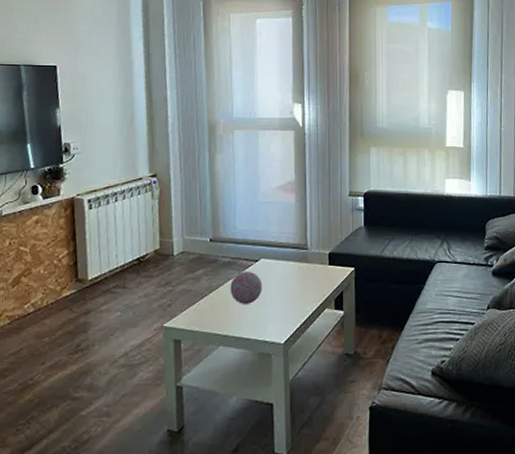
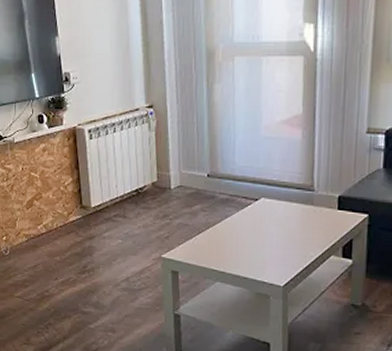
decorative orb: present [230,271,263,304] -> none [228,209,262,243]

